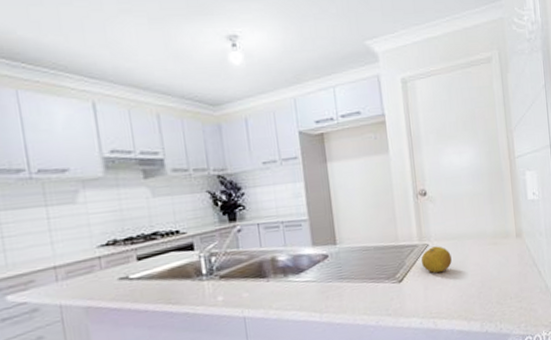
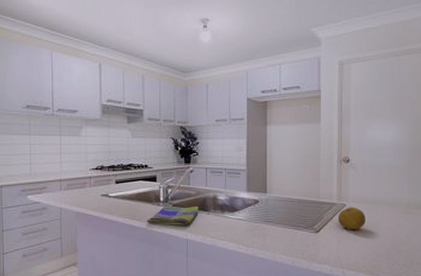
dish towel: none [187,274,255,306] -> present [146,205,199,225]

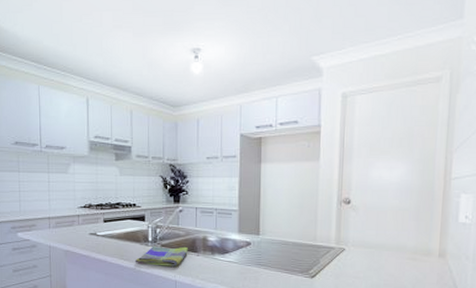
fruit: present [337,207,366,229] -> none [335,251,366,275]

